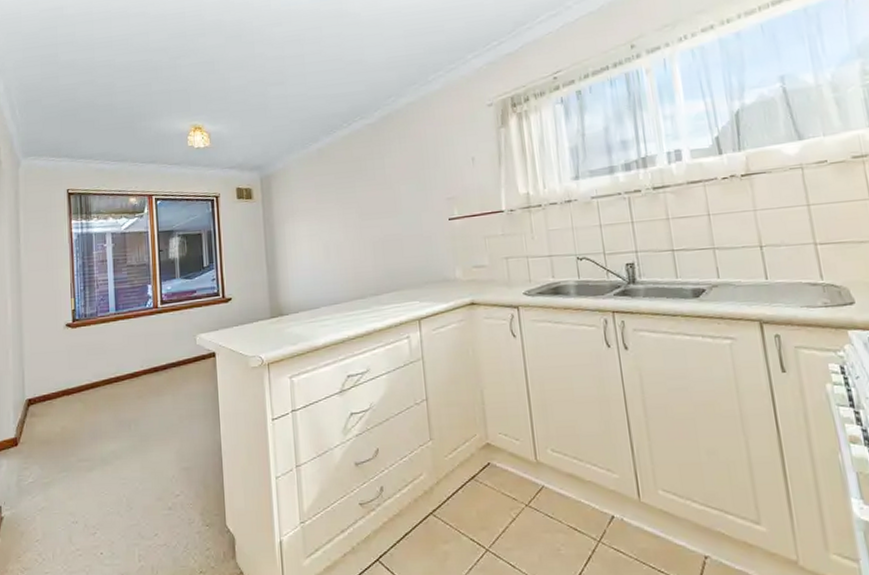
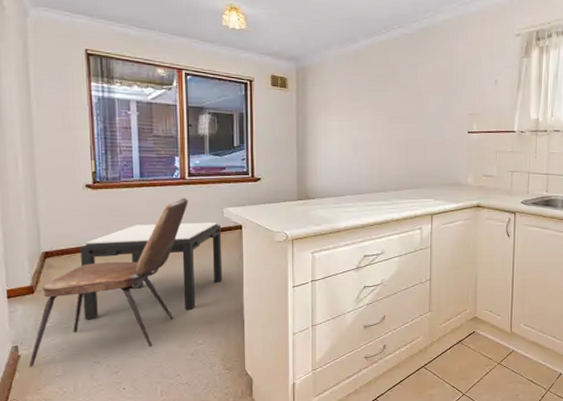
dining chair: none [10,328,161,531] -> present [28,198,188,368]
side table: none [61,351,198,473] -> present [80,222,223,320]

